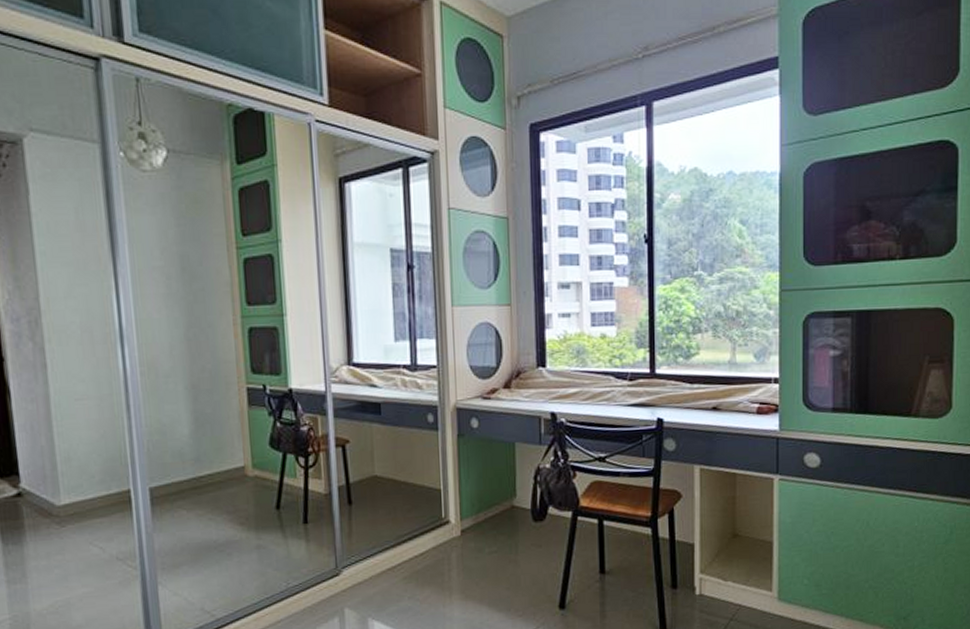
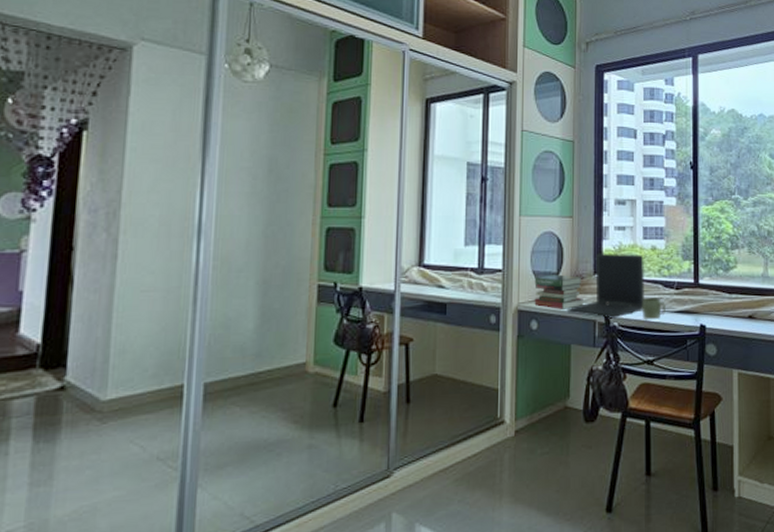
books: none [472,368,527,407] -> present [534,274,584,311]
laptop: none [508,343,594,415] -> present [566,253,644,319]
mug: none [591,389,618,415] -> present [642,297,666,320]

